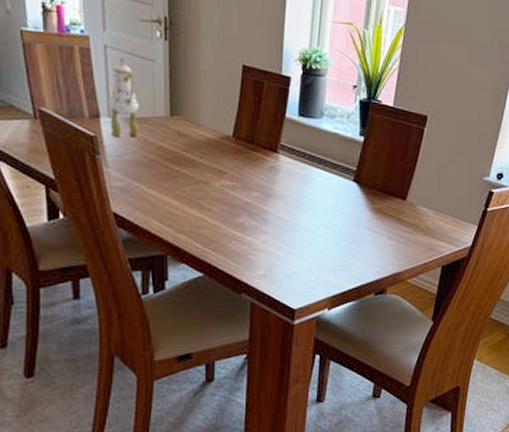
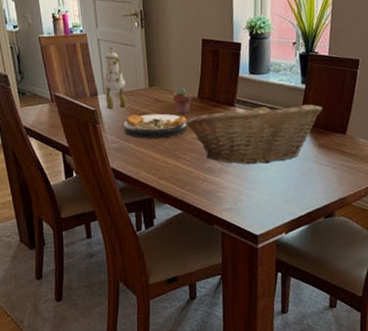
plate: none [131,147,217,183] -> present [122,113,188,139]
potted succulent: none [201,121,225,155] -> present [173,87,192,114]
fruit basket: none [213,149,382,226] -> present [184,102,323,165]

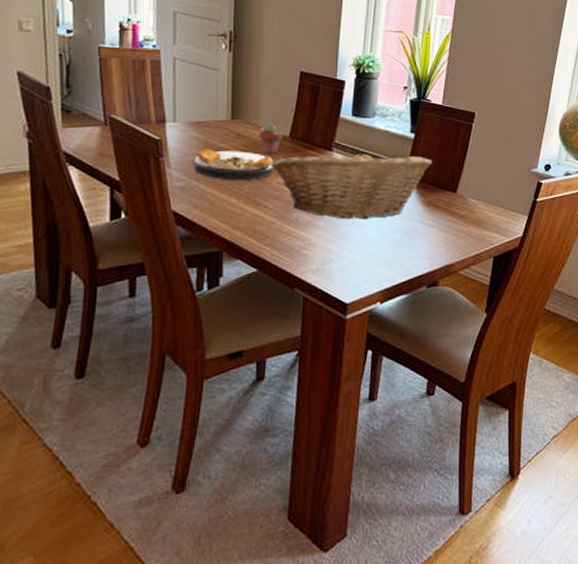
teapot: present [104,46,128,108] -> none [175,67,202,140]

